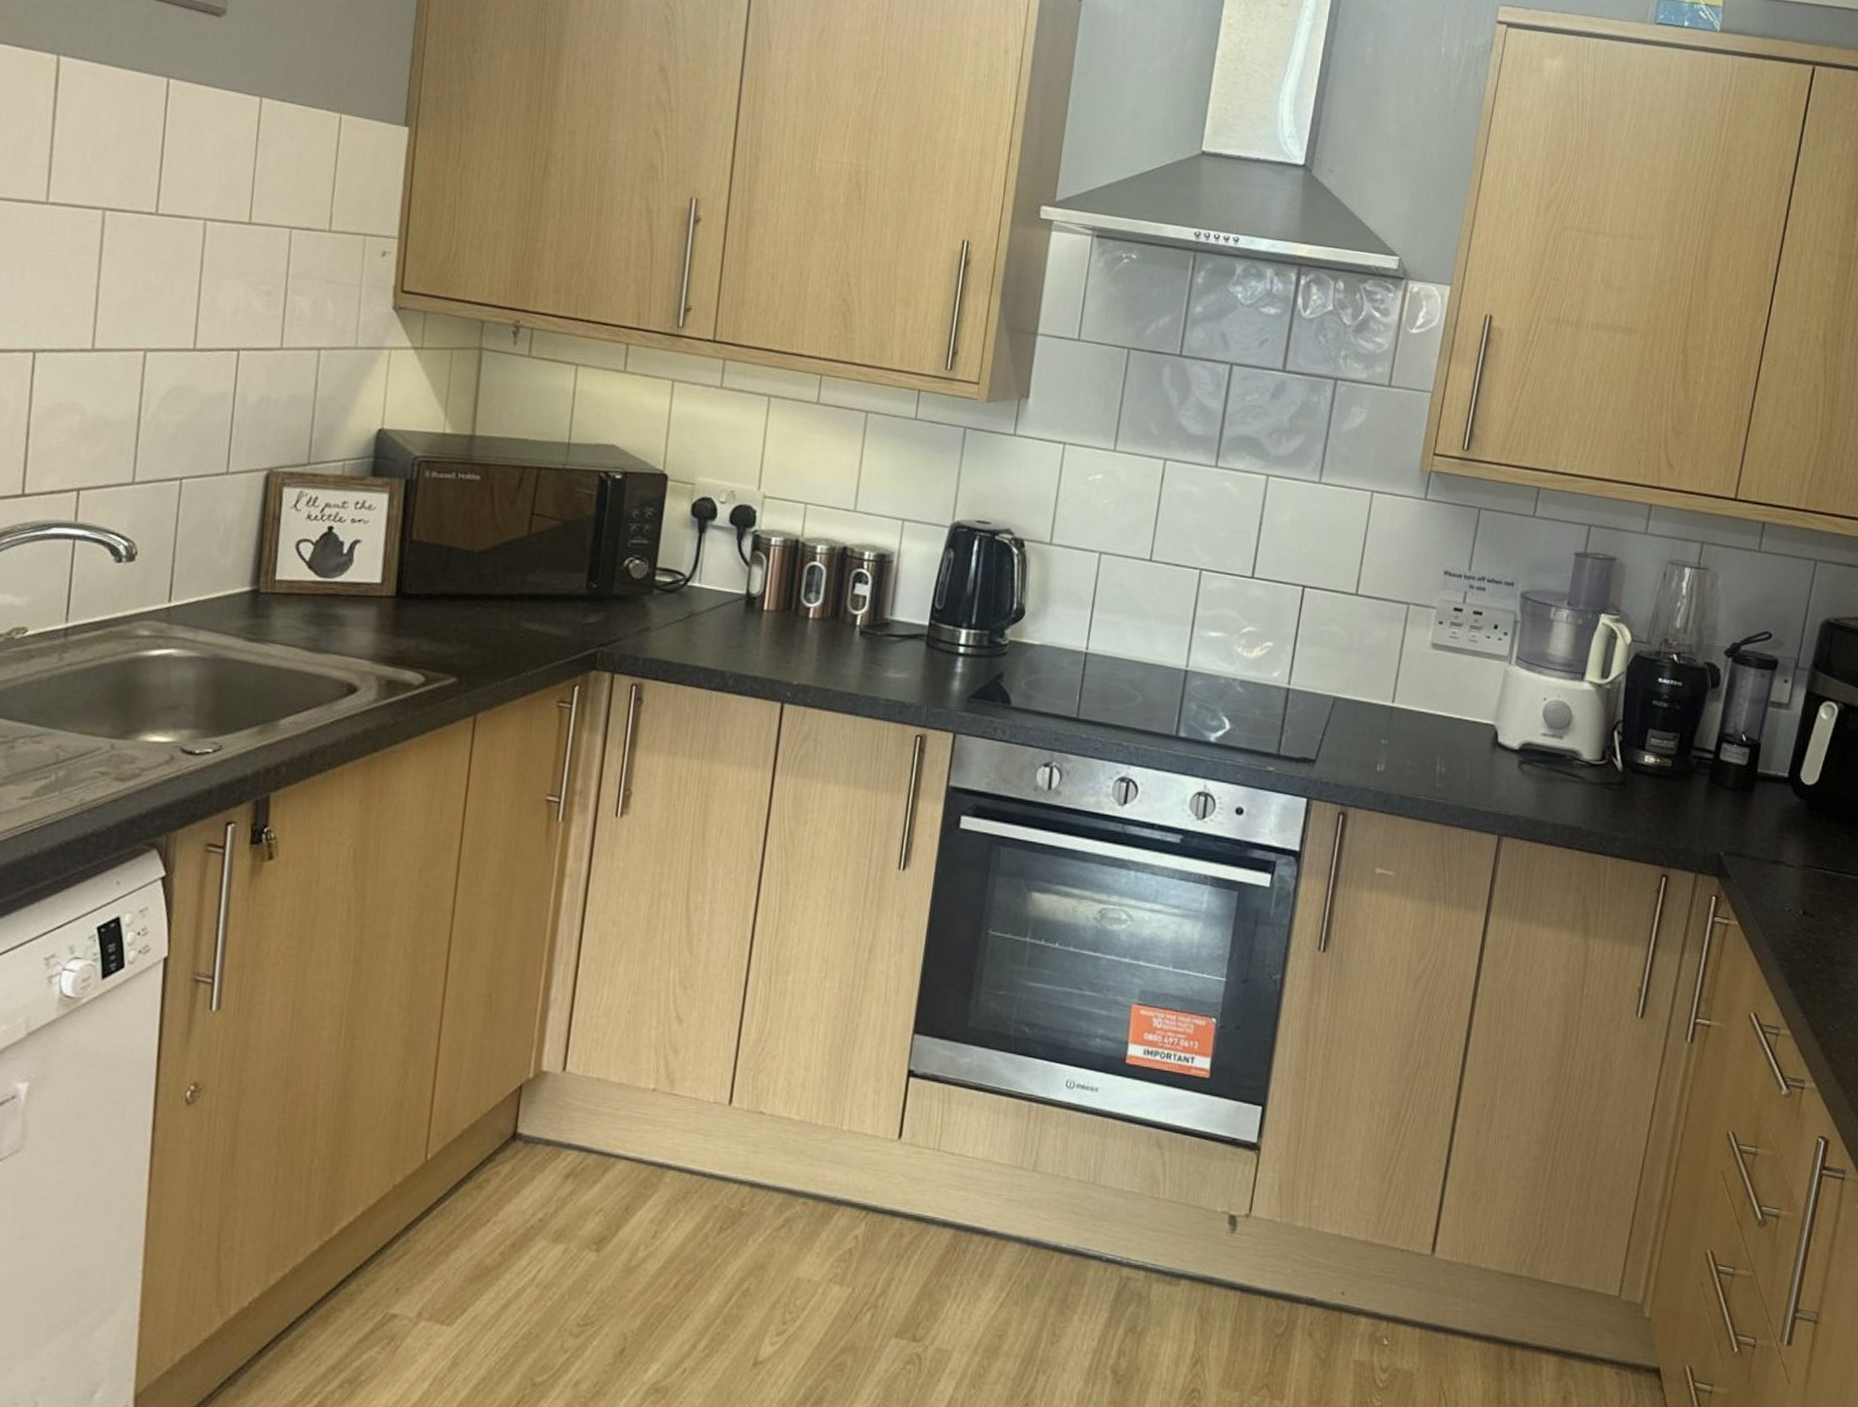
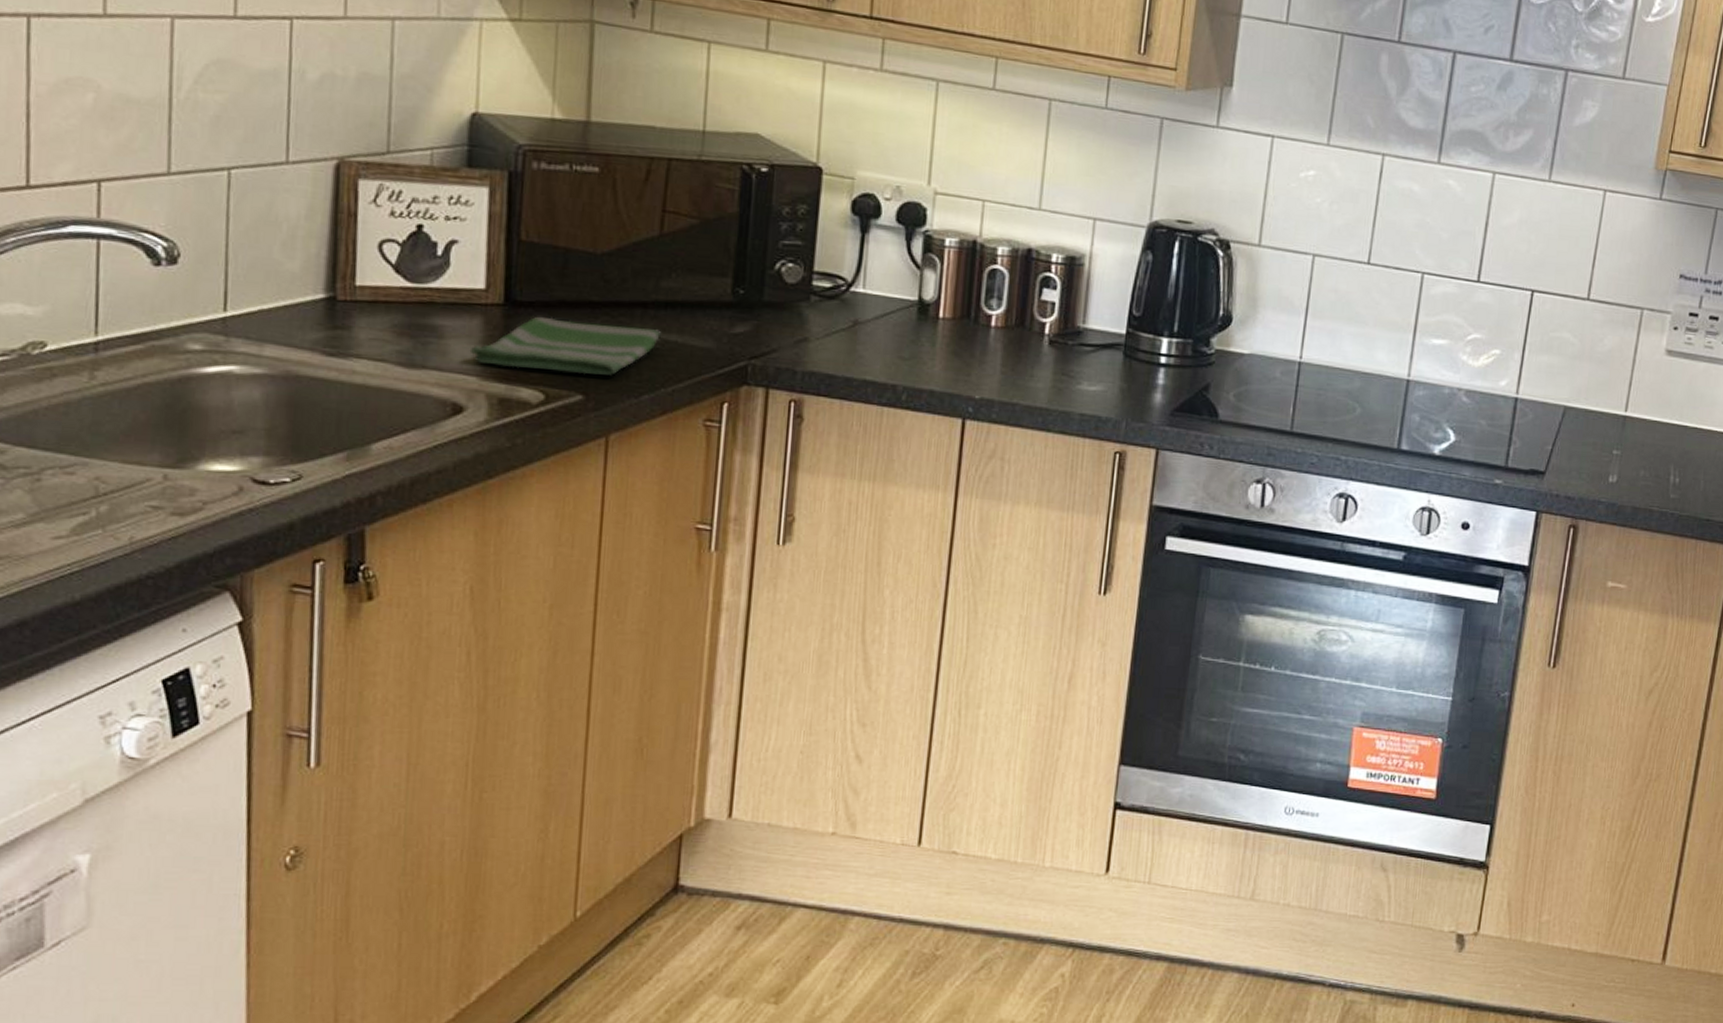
dish towel: none [365,607,525,660] -> present [469,316,661,376]

